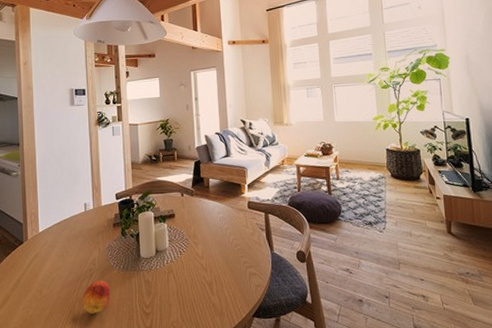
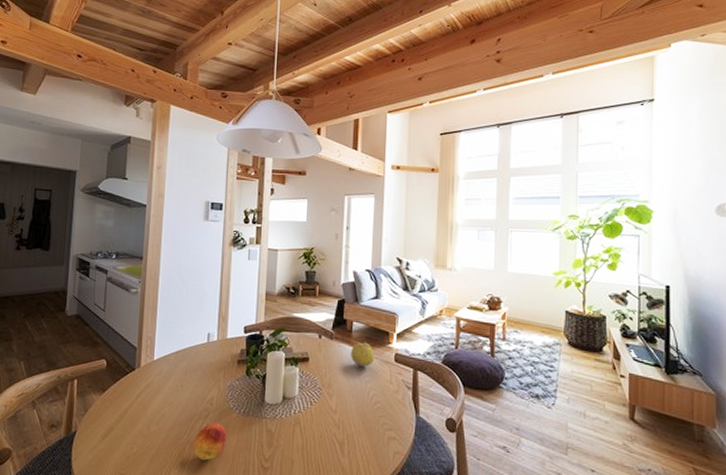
fruit: none [209,195,232,216] -> present [350,342,376,367]

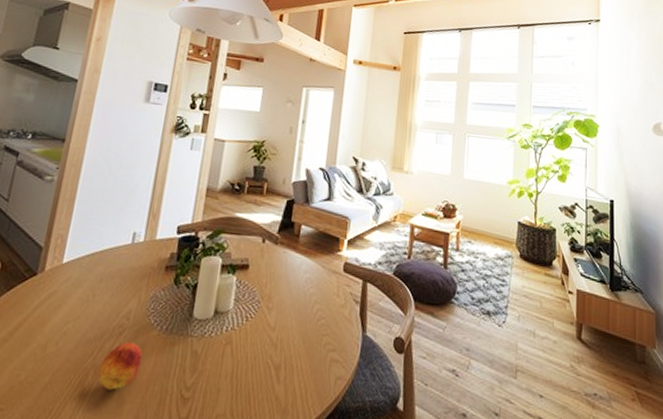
fruit: present [350,342,376,367] -> none [295,248,323,277]

